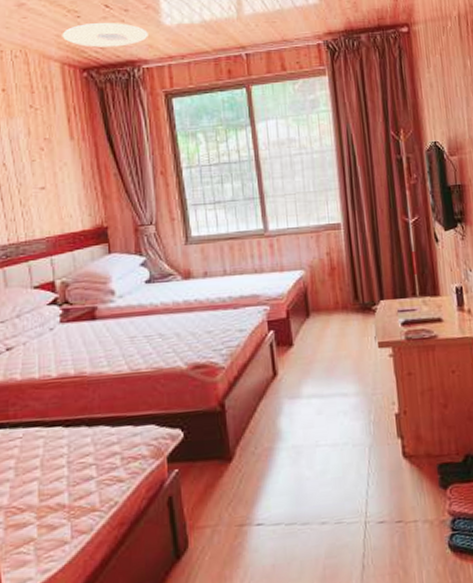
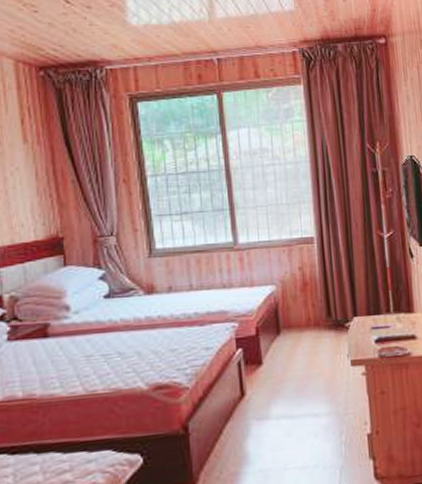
ceiling light: present [62,22,148,48] -> none [16,18,113,45]

